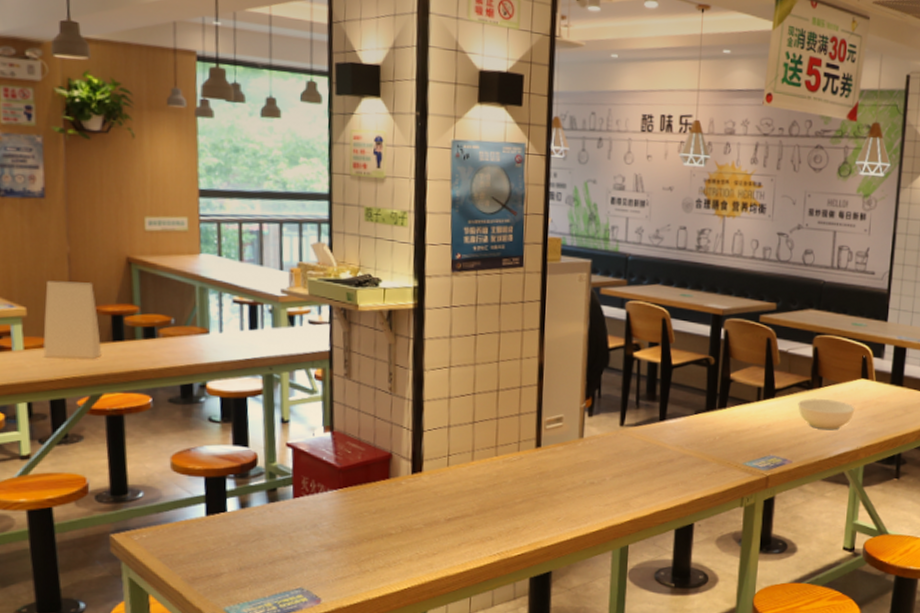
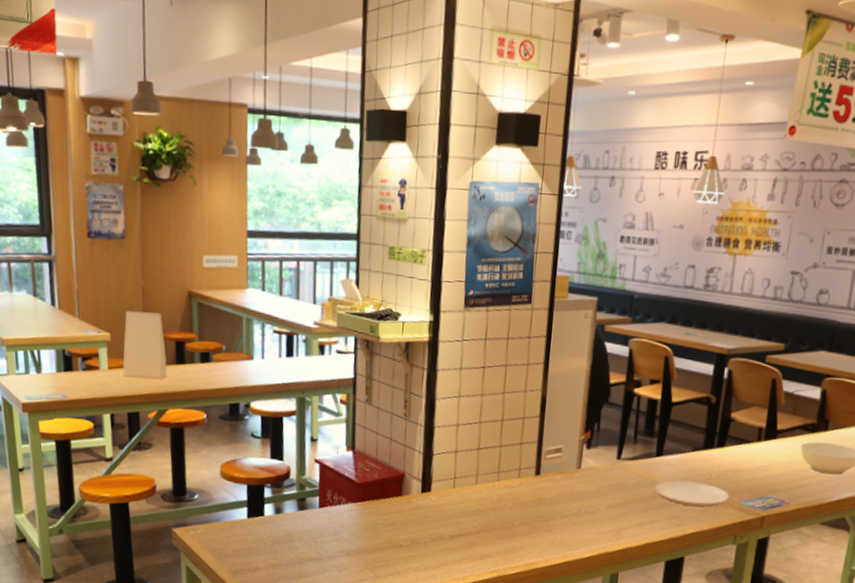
plate: none [660,444,734,470] -> present [655,480,730,507]

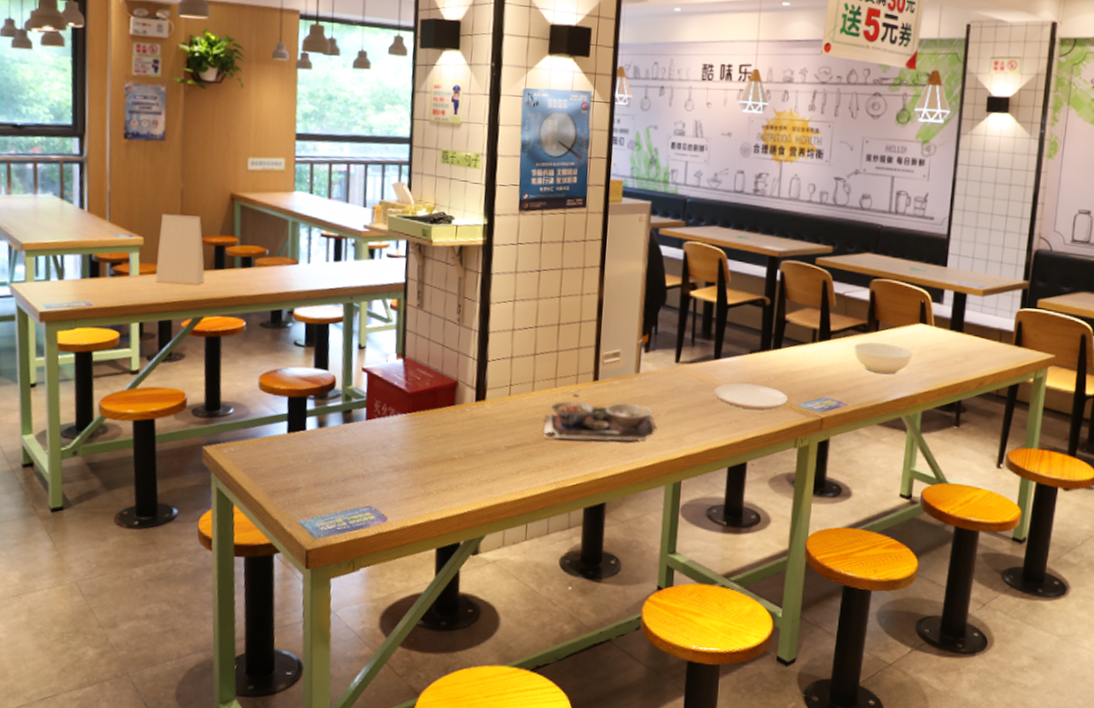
food tray: none [485,487,596,535] -> present [543,393,657,443]

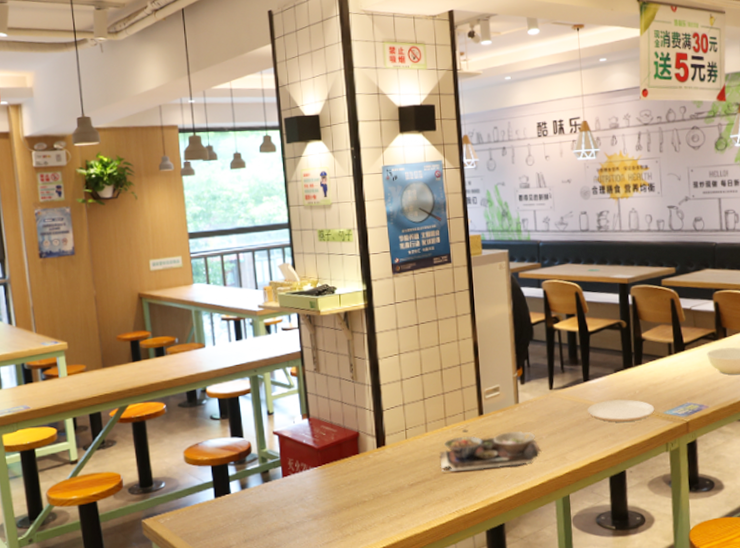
paper bag: present [155,213,205,286] -> none [80,317,125,381]

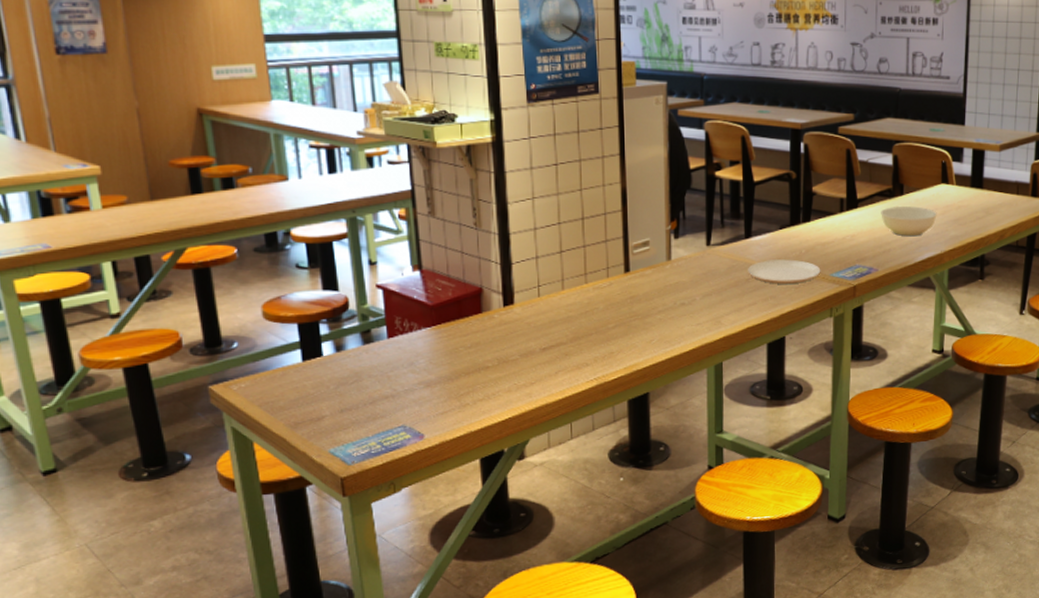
food tray: present [439,429,541,472] -> none [577,287,693,335]

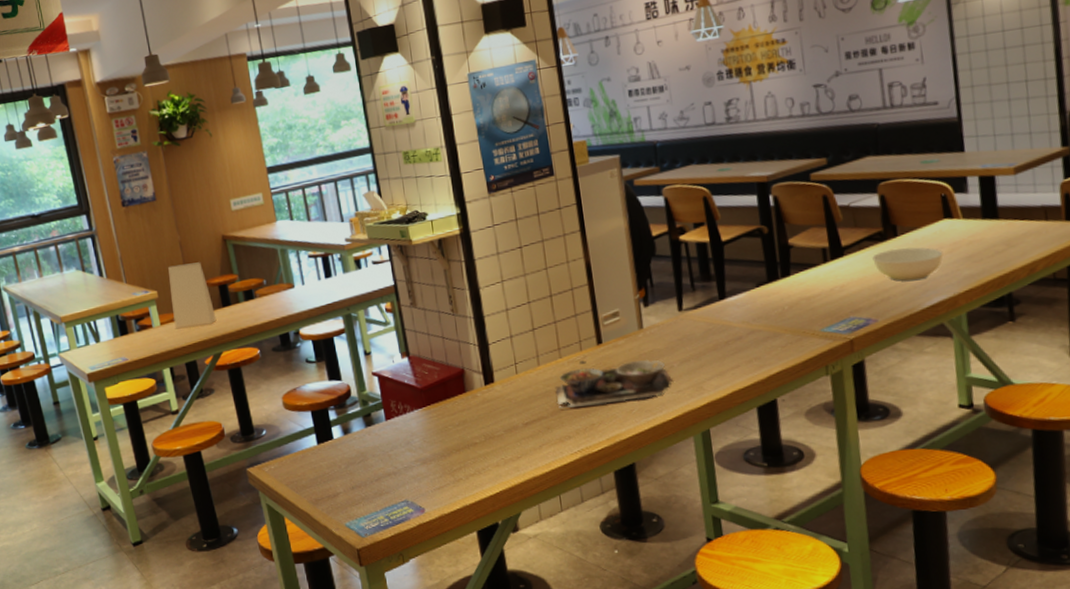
paper bag: none [117,137,182,215] -> present [167,262,217,329]
food tray: none [577,287,693,335] -> present [555,359,672,409]
plate: present [748,259,821,284] -> none [726,317,810,345]

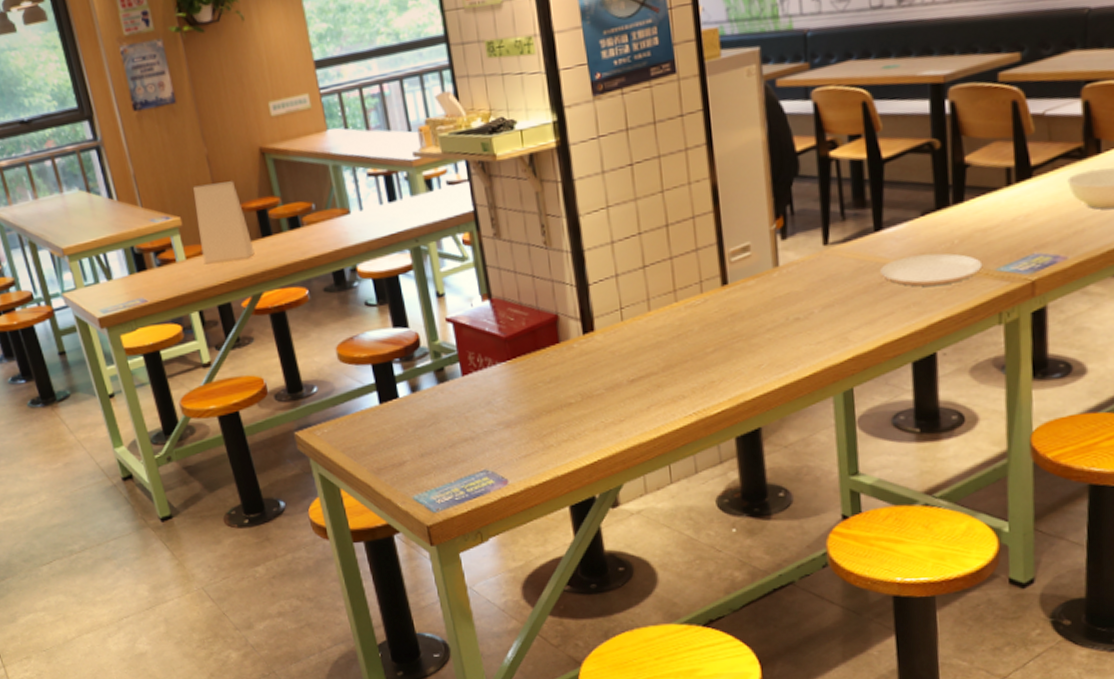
food tray: present [555,359,672,409] -> none [668,303,811,363]
plate: none [726,317,810,345] -> present [880,253,983,287]

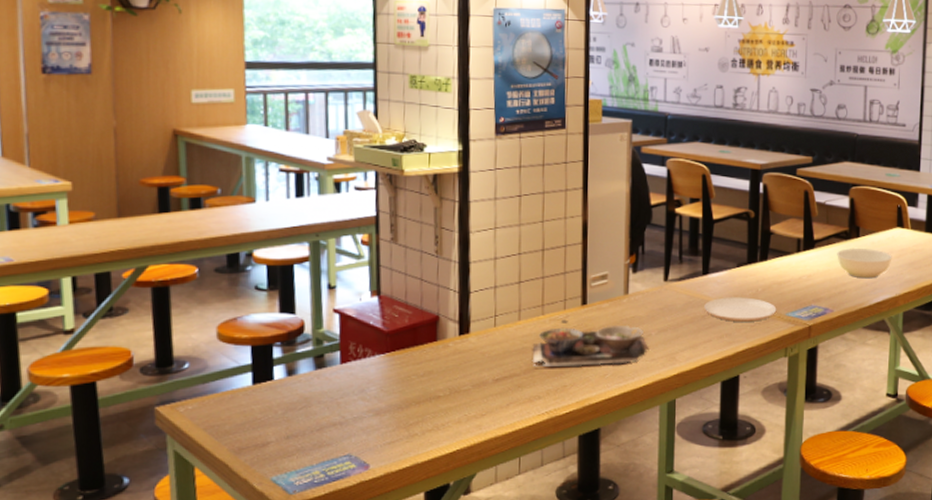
paper bag: present [192,181,255,265] -> none [88,155,148,232]
food tray: none [668,303,811,363] -> present [532,319,648,367]

